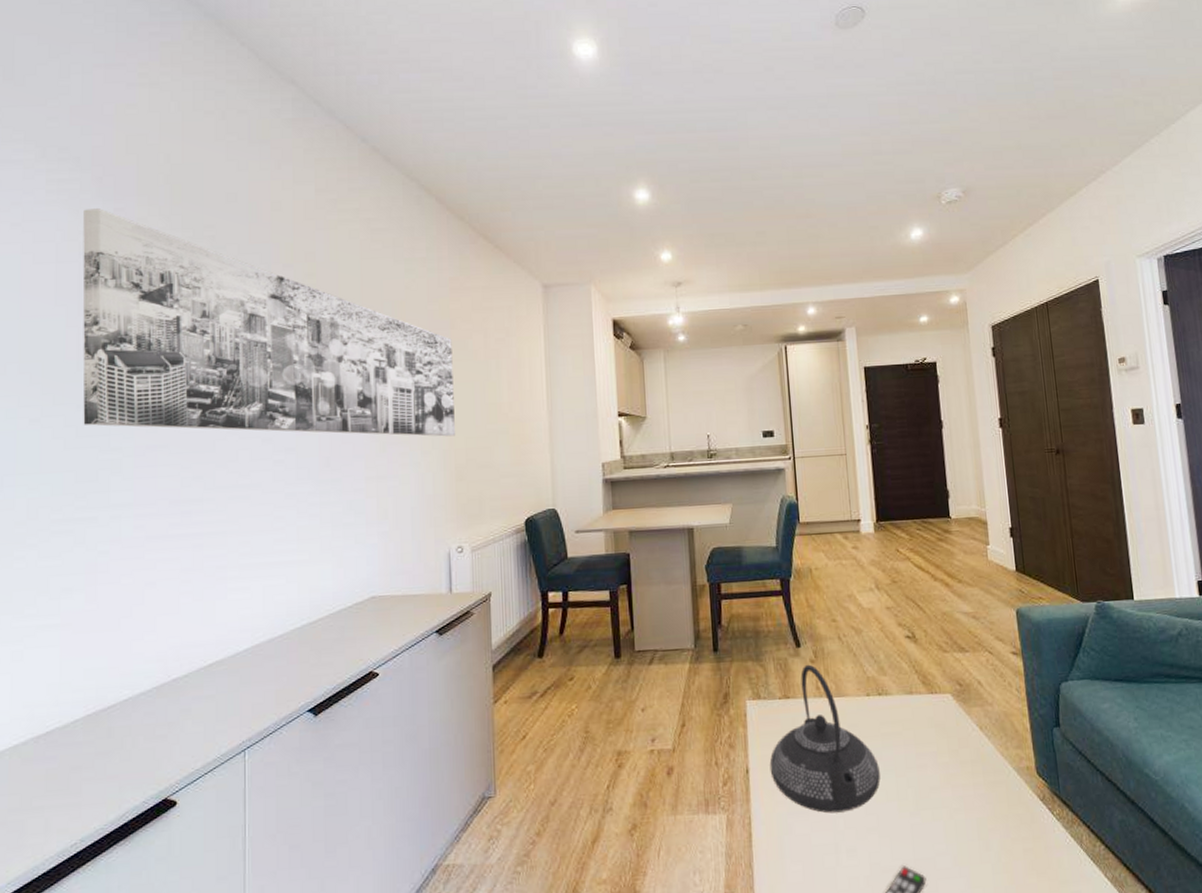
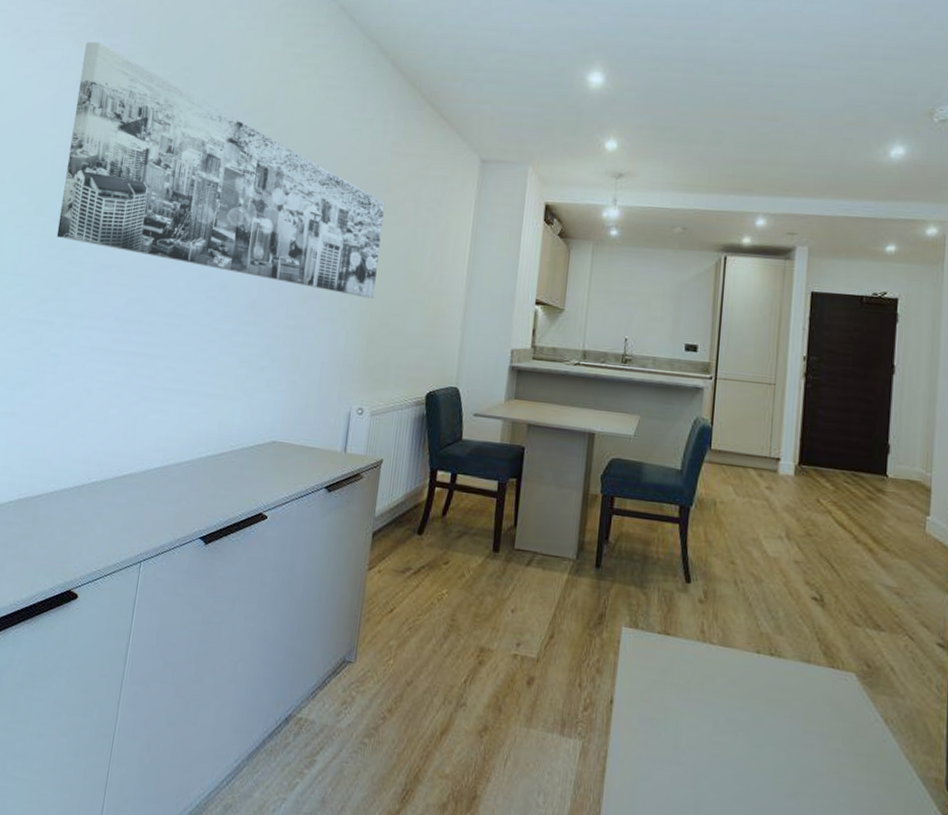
teapot: present [769,664,881,813] -> none [636,603,759,774]

